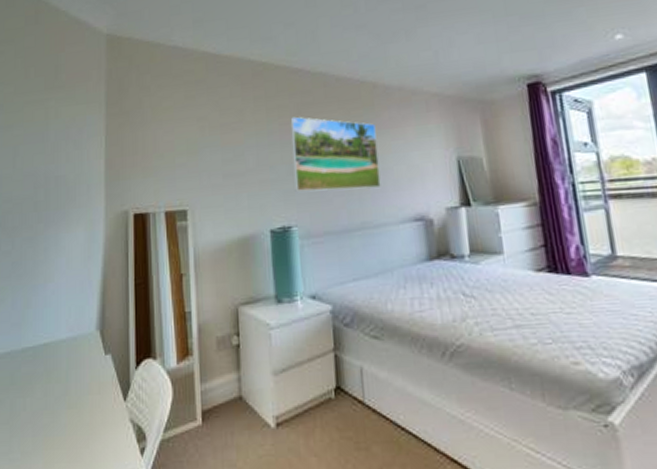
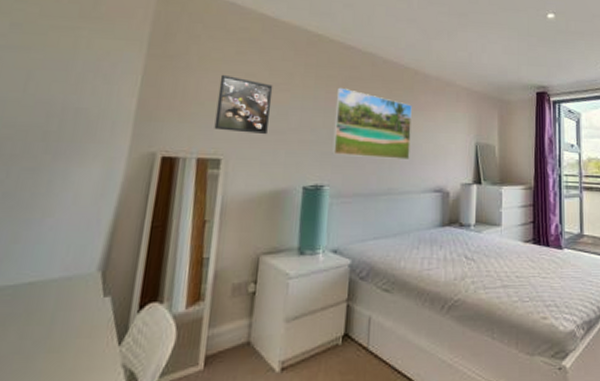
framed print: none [174,122,227,181] -> present [214,74,273,135]

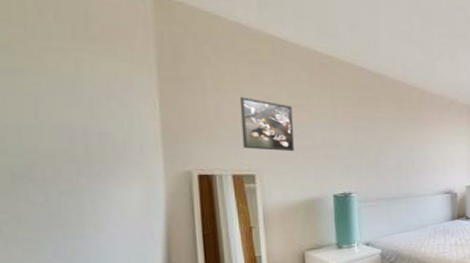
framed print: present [332,87,412,160] -> none [353,107,423,169]

